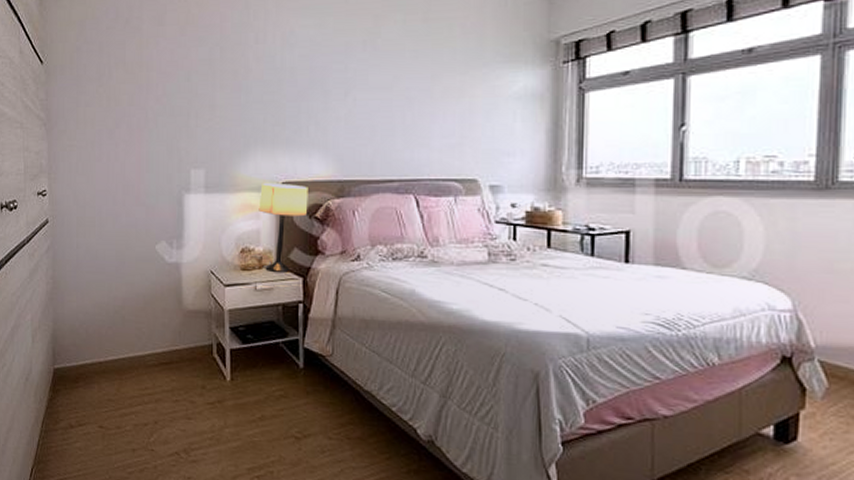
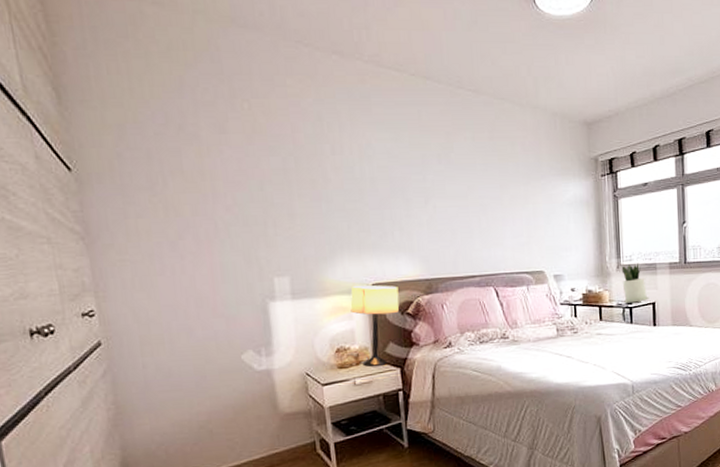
planter: none [582,176,621,229] -> present [621,262,649,303]

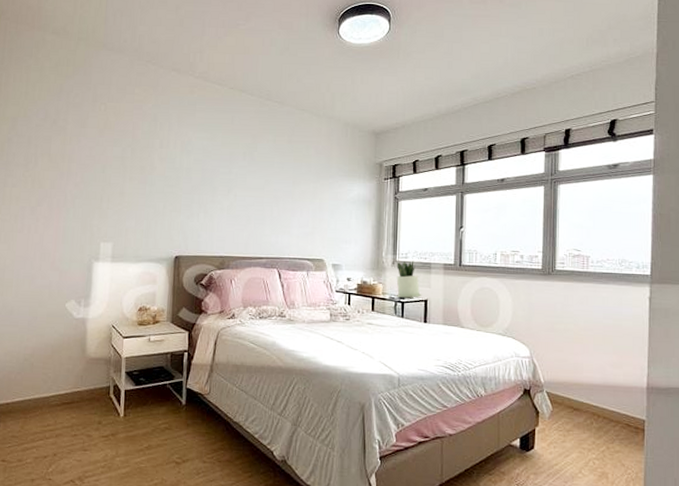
table lamp: present [350,284,400,368] -> none [155,255,196,328]

